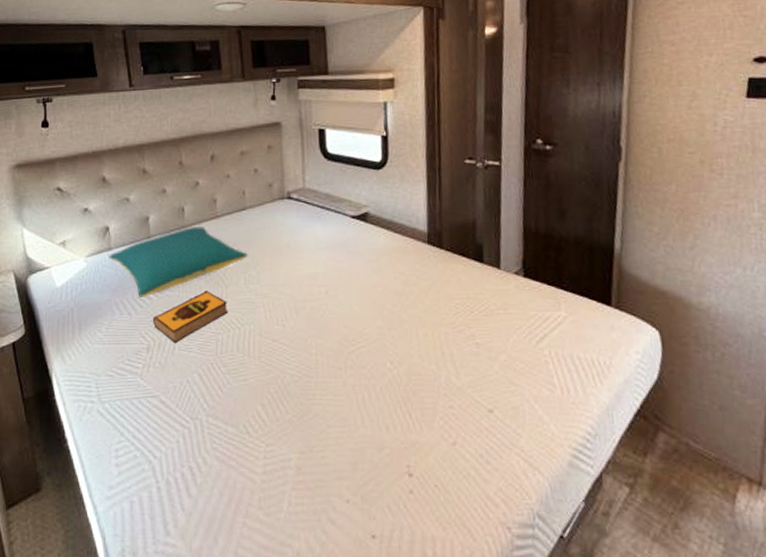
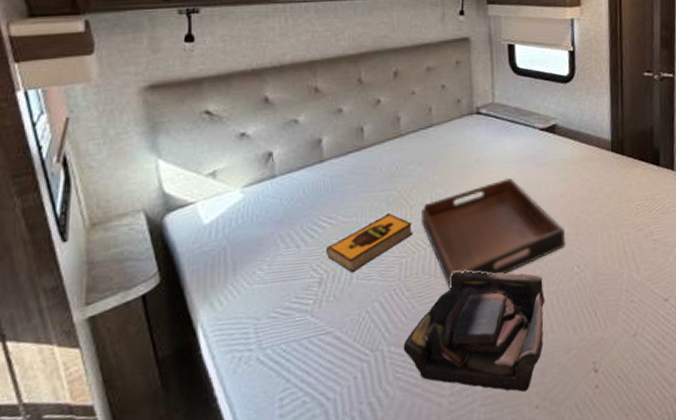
pillow: present [109,225,248,297] -> none [272,145,435,227]
tote bag: none [219,354,357,483] -> present [403,271,545,392]
serving tray: none [235,265,378,370] -> present [420,178,566,289]

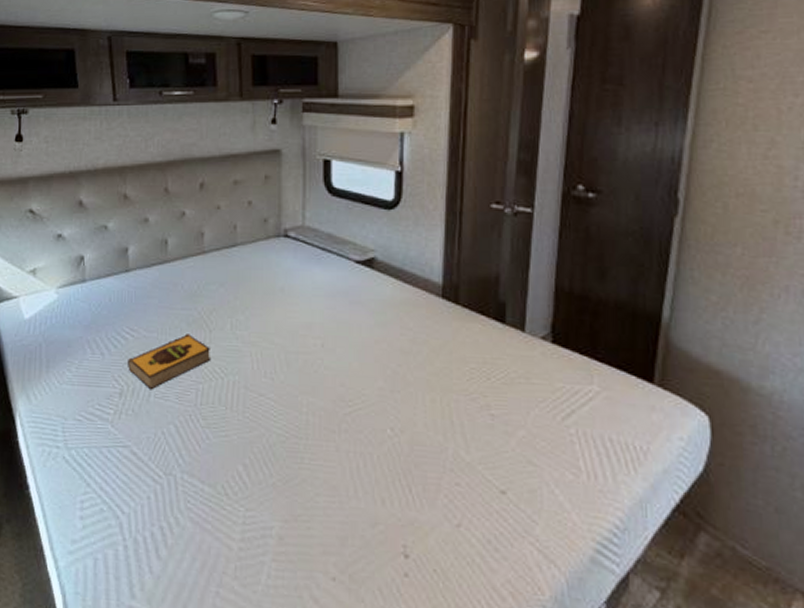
tote bag: present [403,271,545,392] -> none [196,409,350,558]
serving tray: present [420,178,566,289] -> none [219,314,379,426]

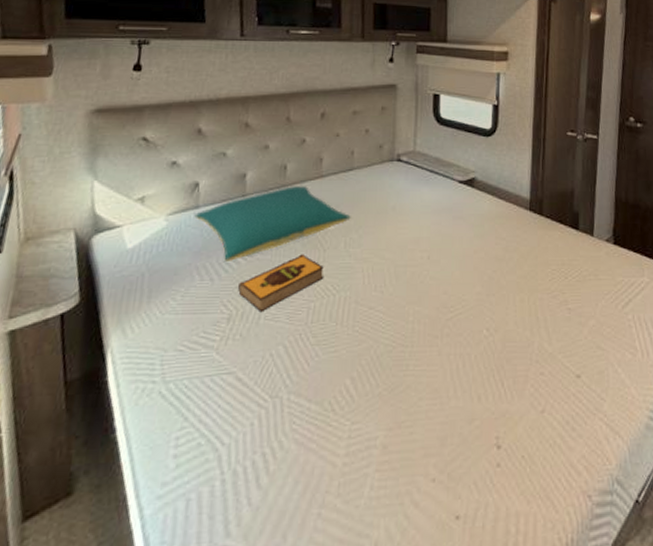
pillow: none [82,261,236,337] -> present [194,185,351,261]

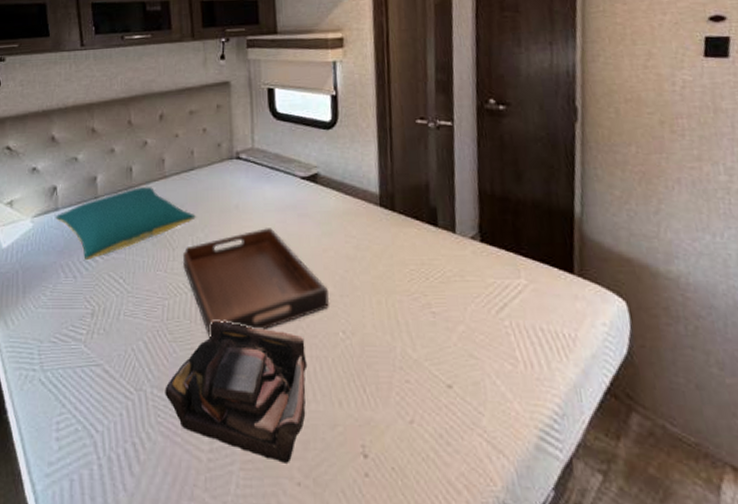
hardback book: present [237,254,324,313] -> none [97,253,176,309]
tote bag: none [302,322,451,461] -> present [165,321,308,463]
serving tray: none [332,229,477,340] -> present [182,228,330,338]

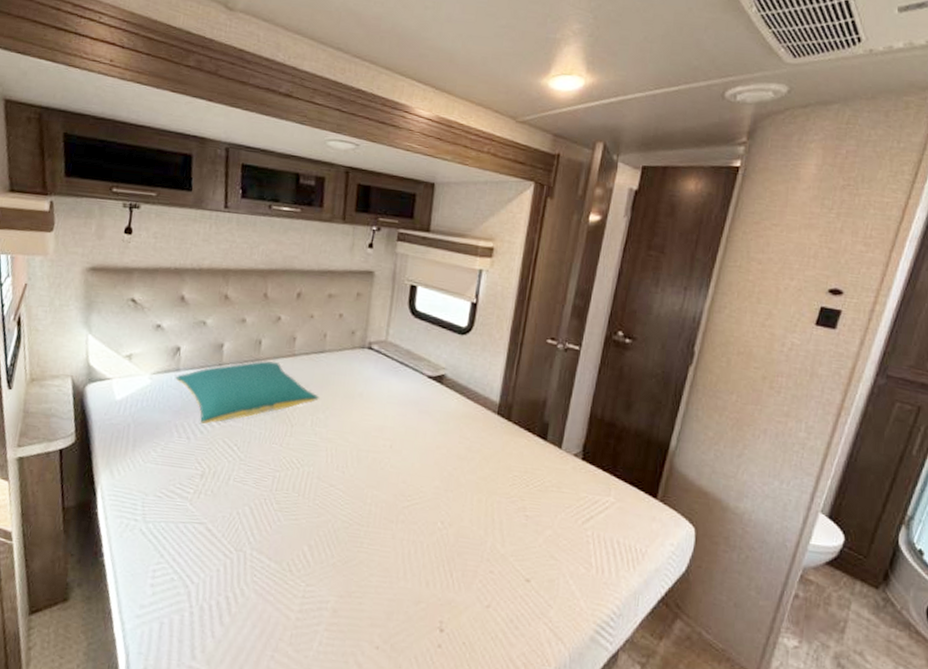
tote bag: present [165,321,308,463] -> none [263,497,405,629]
serving tray: present [182,228,330,338] -> none [299,418,435,512]

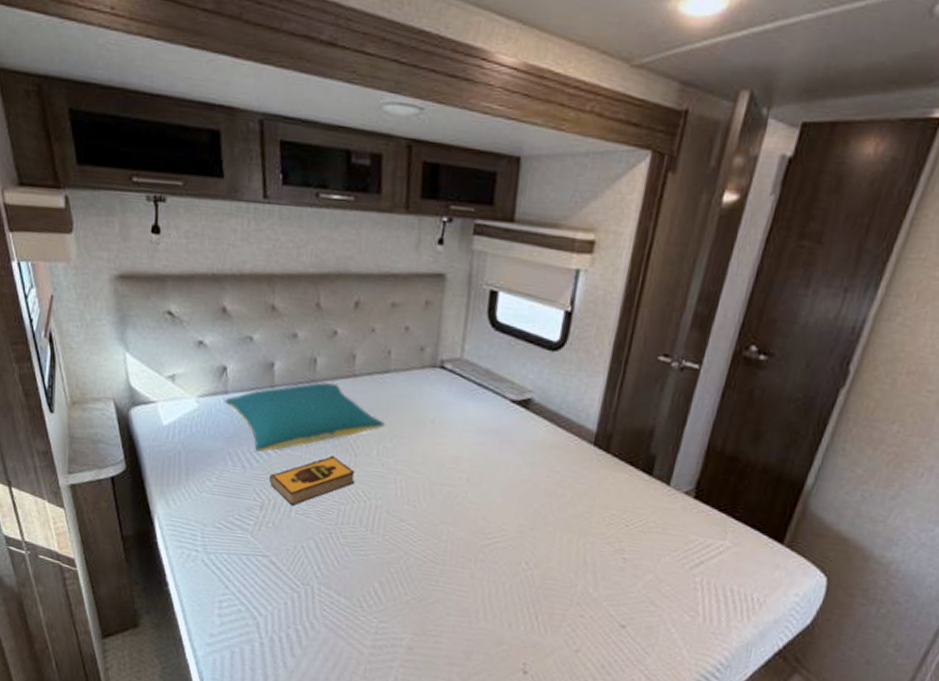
hardback book: none [211,426,290,474] -> present [268,455,355,506]

